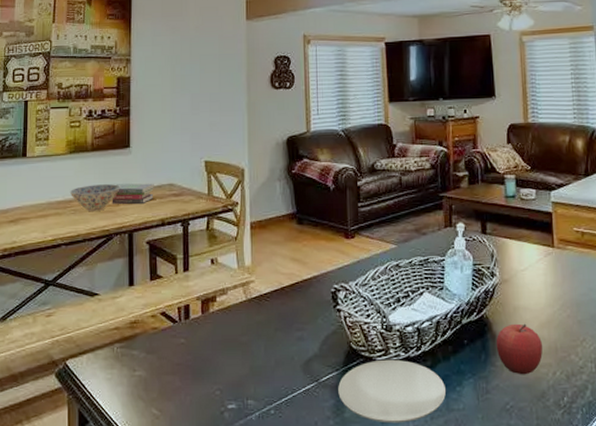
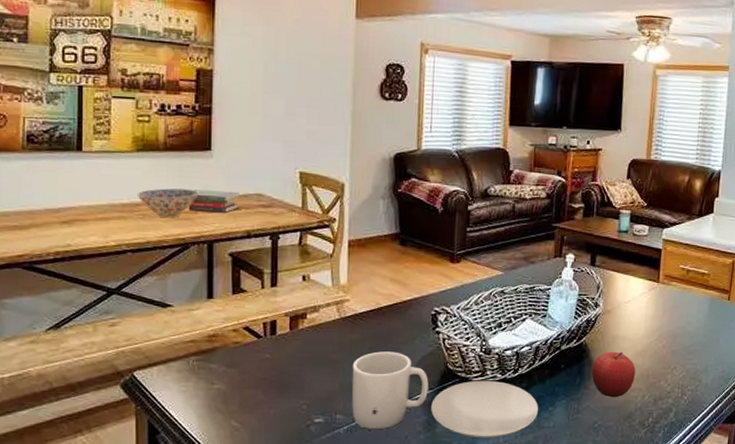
mug: none [260,332,334,416] -> present [351,351,429,430]

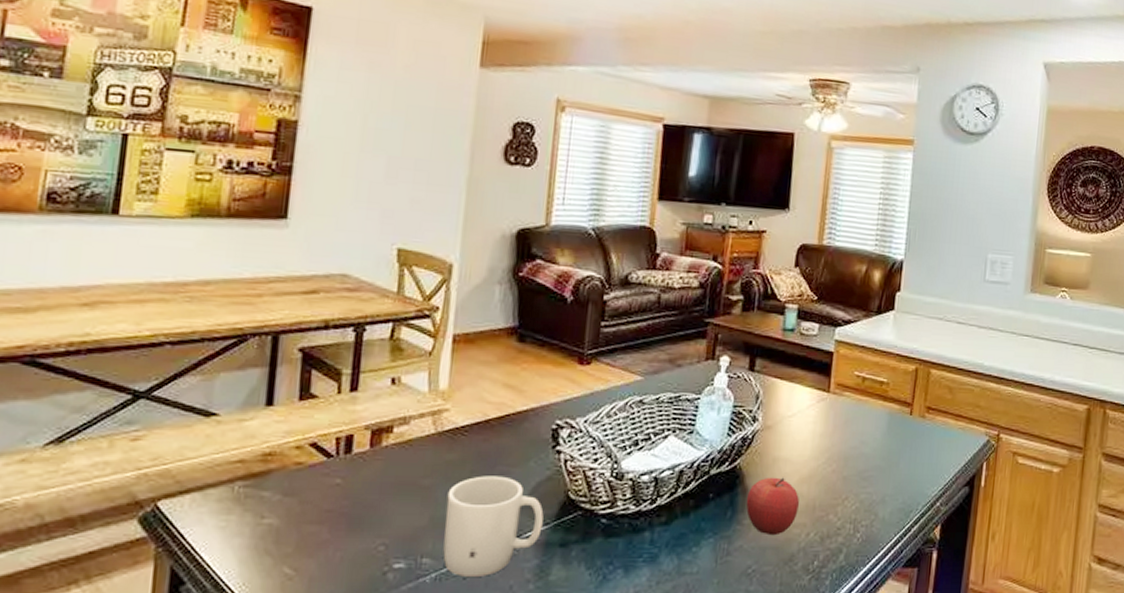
bowl: present [137,188,200,219] -> none [185,264,268,303]
books: present [188,190,239,214] -> none [251,267,319,298]
plate: present [431,380,538,438] -> none [544,513,679,588]

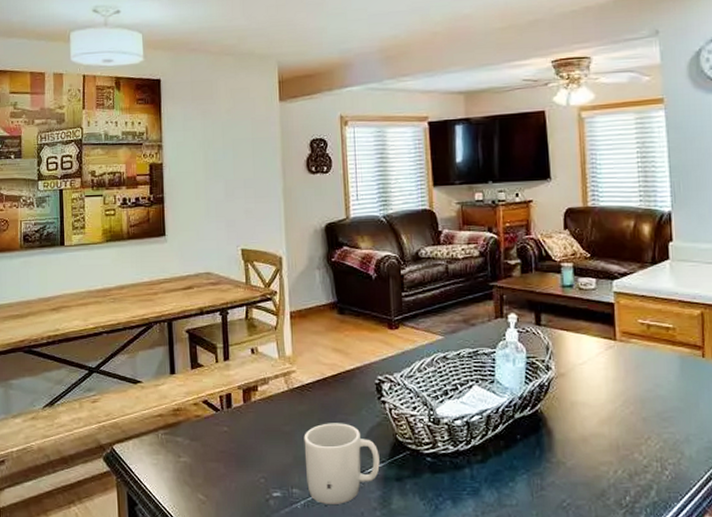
fruit: present [746,477,800,536] -> none [551,419,603,473]

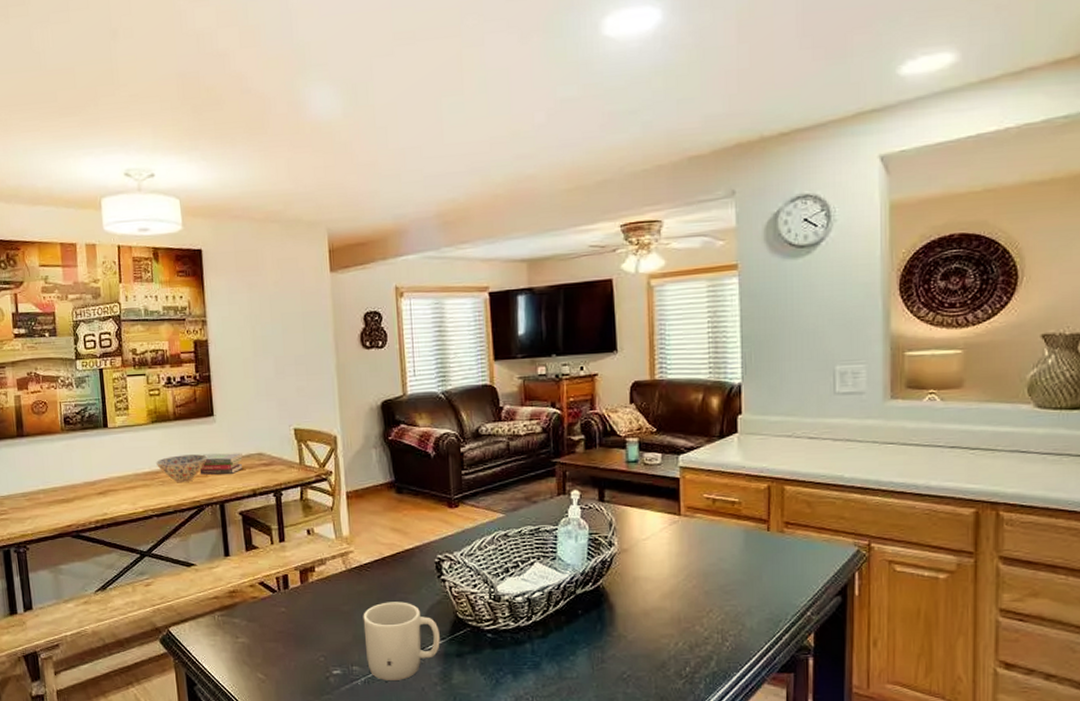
bowl: none [108,273,159,301] -> present [155,454,209,483]
books: none [150,272,191,293] -> present [199,453,243,475]

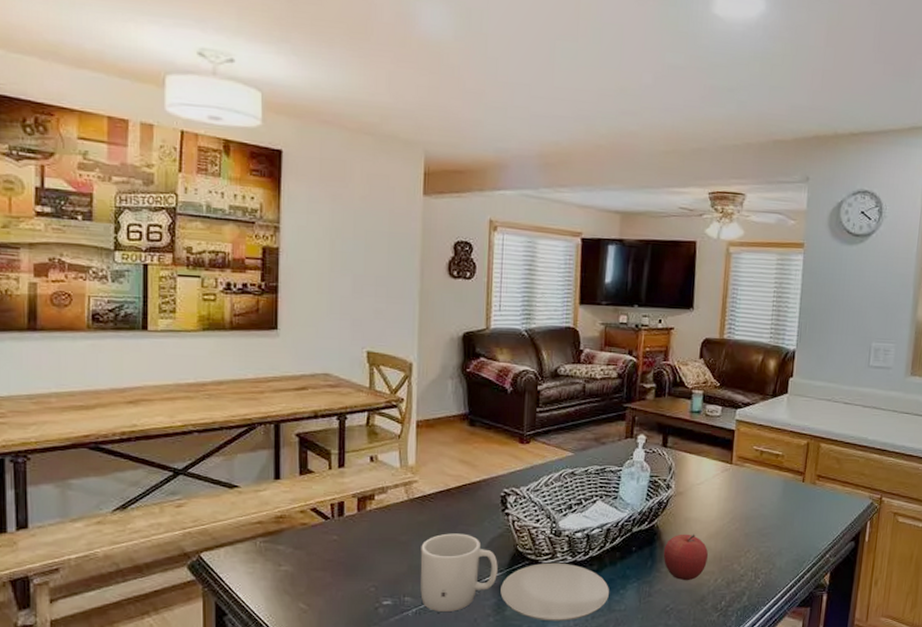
bowl: present [155,454,209,483] -> none [203,368,267,399]
books: present [199,453,243,475] -> none [255,369,306,394]
plate: none [445,628,558,690] -> present [500,562,609,622]
fruit: none [613,594,665,645] -> present [663,534,709,581]

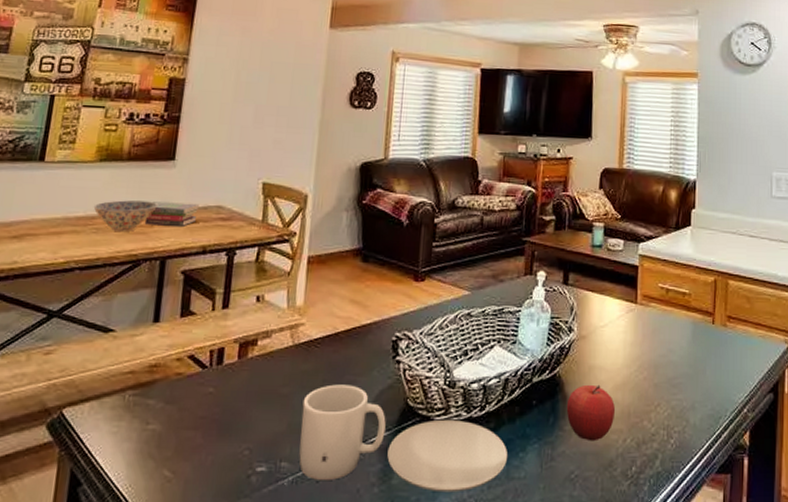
bowl: none [203,368,267,399] -> present [93,200,159,233]
books: none [255,369,306,394] -> present [144,201,199,228]

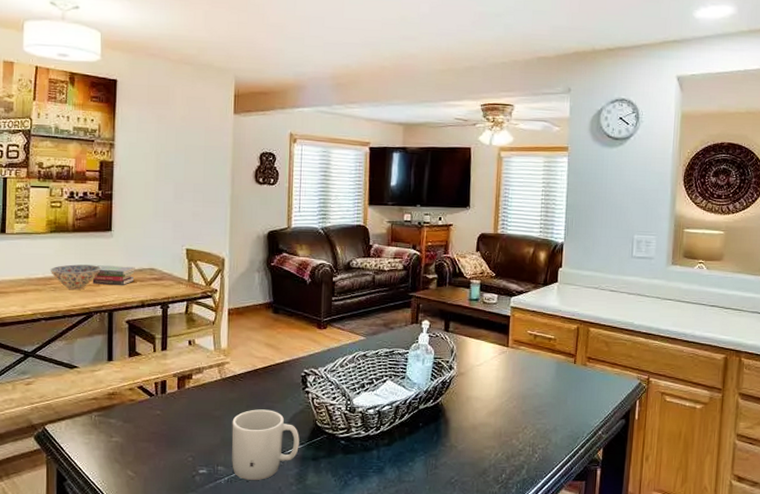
plate: present [387,419,507,492] -> none [302,436,399,491]
fruit: present [566,384,616,442] -> none [447,411,489,455]

